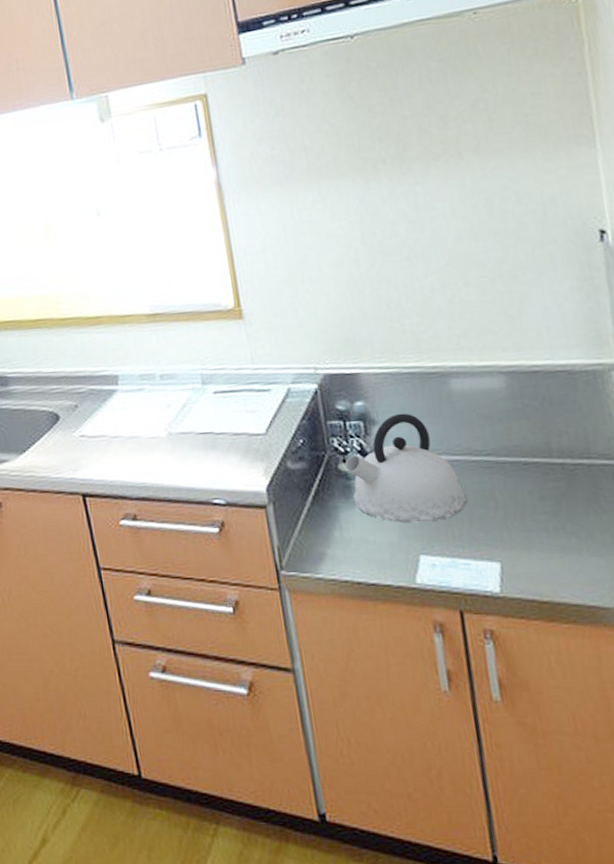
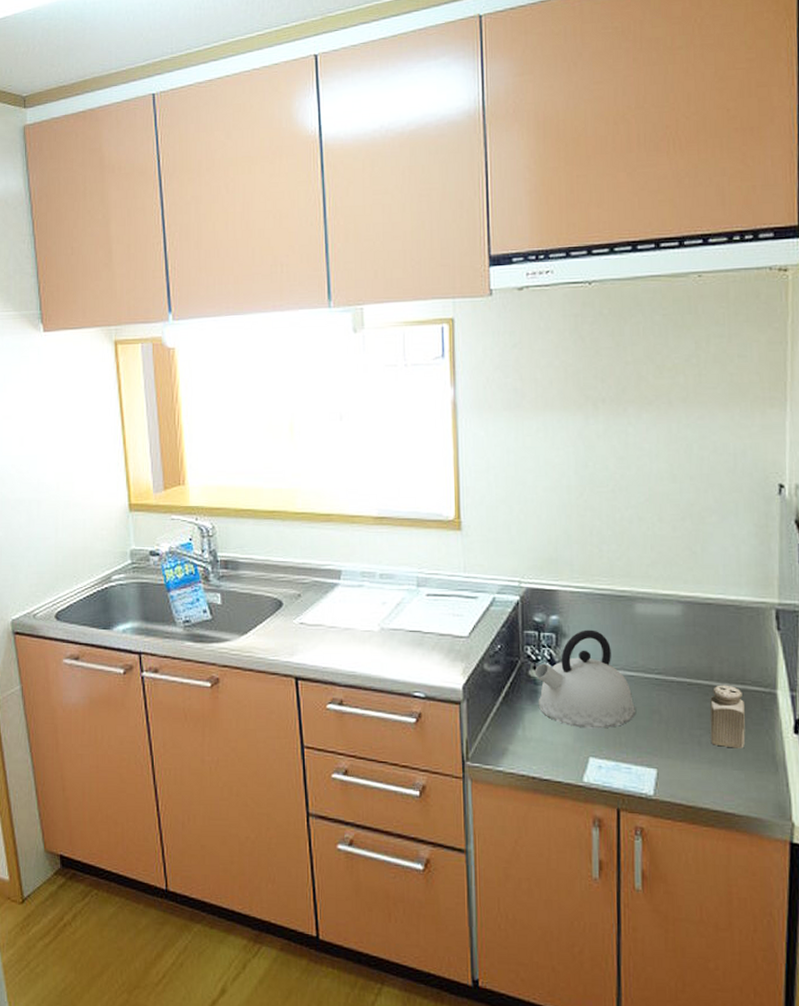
salt shaker: none [552,460,600,532] -> present [710,685,746,749]

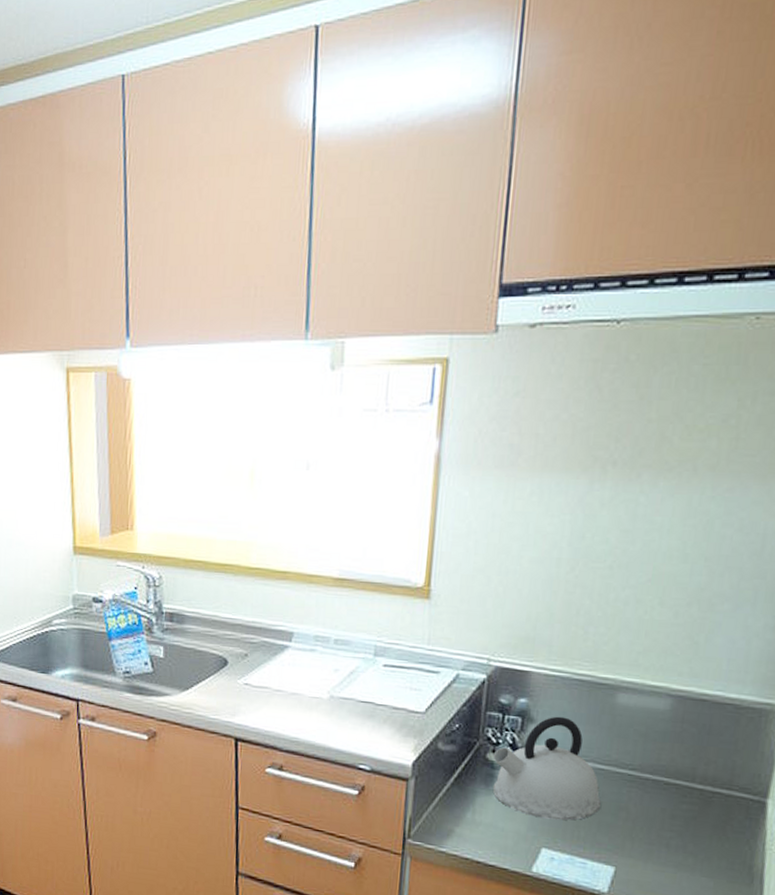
salt shaker: present [710,685,746,749] -> none [680,787,727,856]

